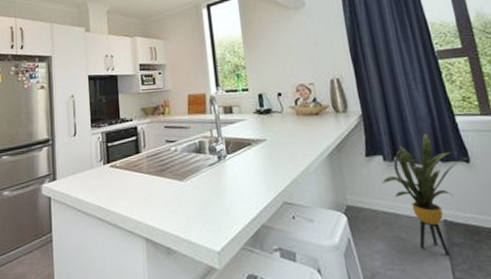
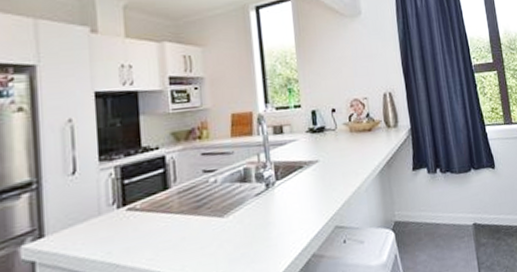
house plant: present [382,132,471,256] -> none [426,143,496,256]

